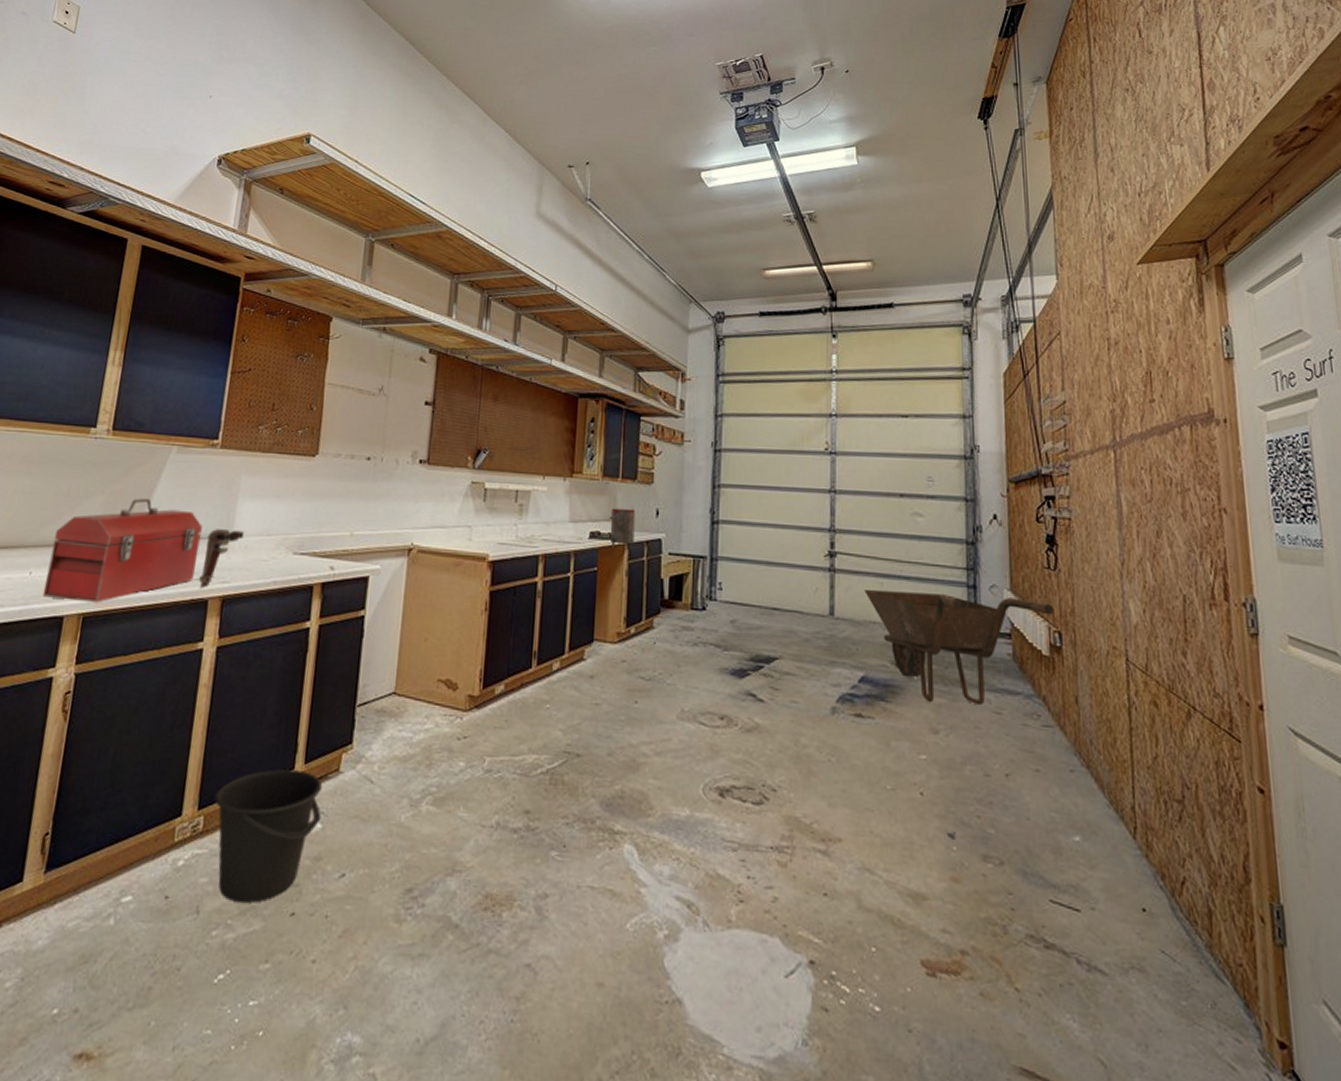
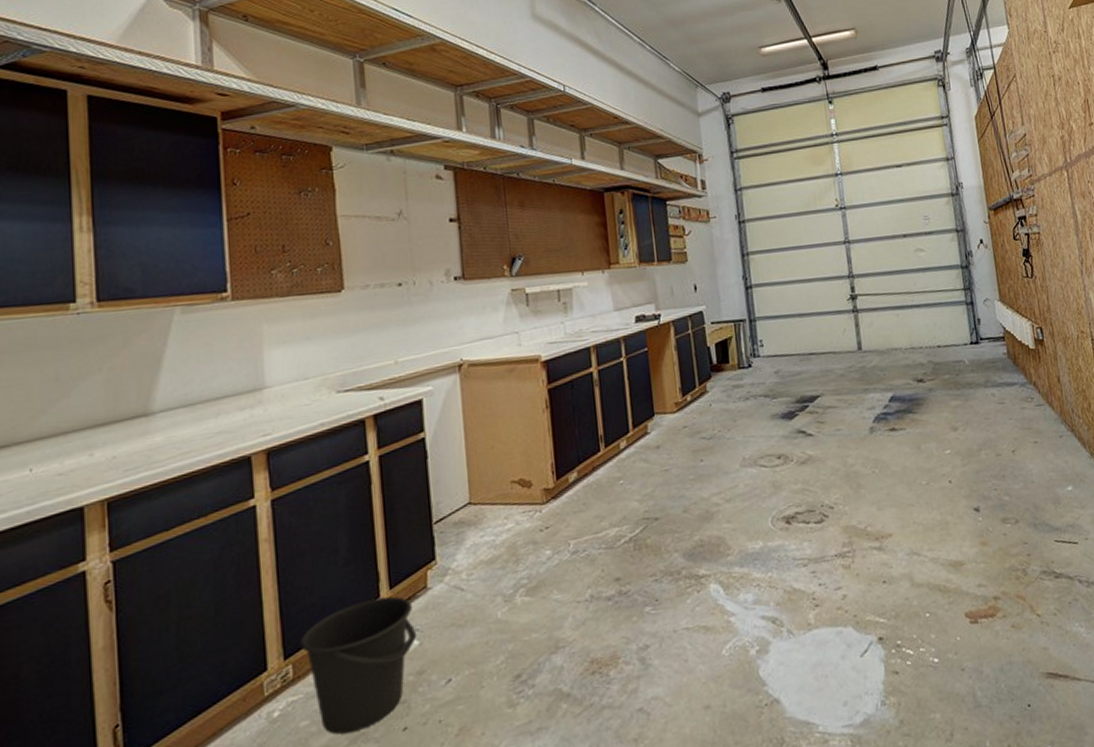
toolbox: present [42,498,202,604] -> none [51,367,230,492]
clamp: present [193,529,245,589] -> none [229,379,279,447]
paint can: present [609,508,635,544] -> none [651,288,678,323]
wheelbarrow: present [864,590,1054,706] -> none [884,305,1035,407]

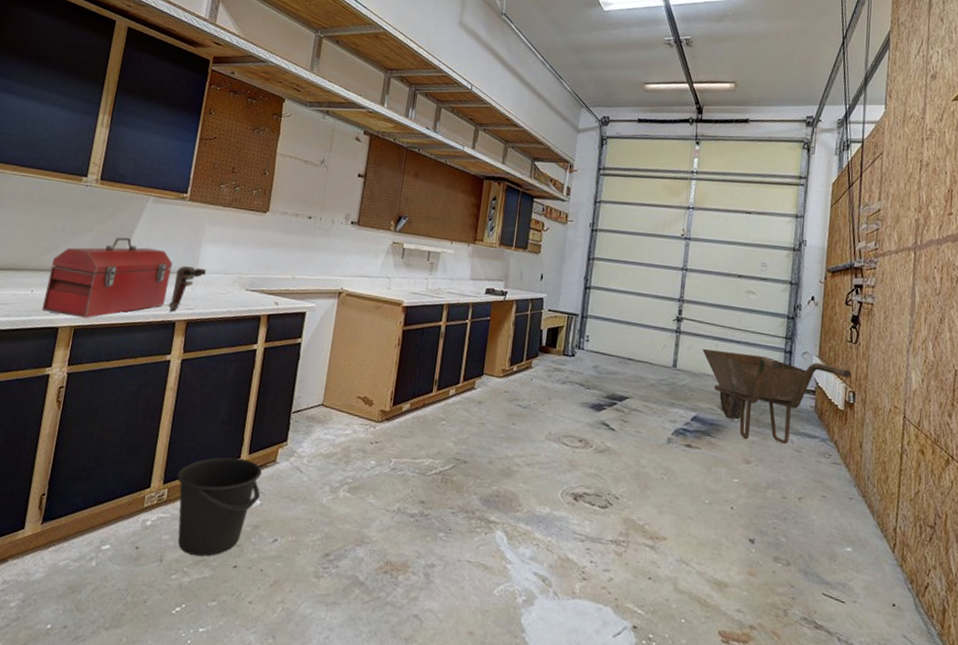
toolbox: none [51,367,230,492] -> present [41,237,172,319]
clamp: none [229,379,279,447] -> present [164,266,207,313]
wheelbarrow: none [884,305,1035,407] -> present [702,349,852,445]

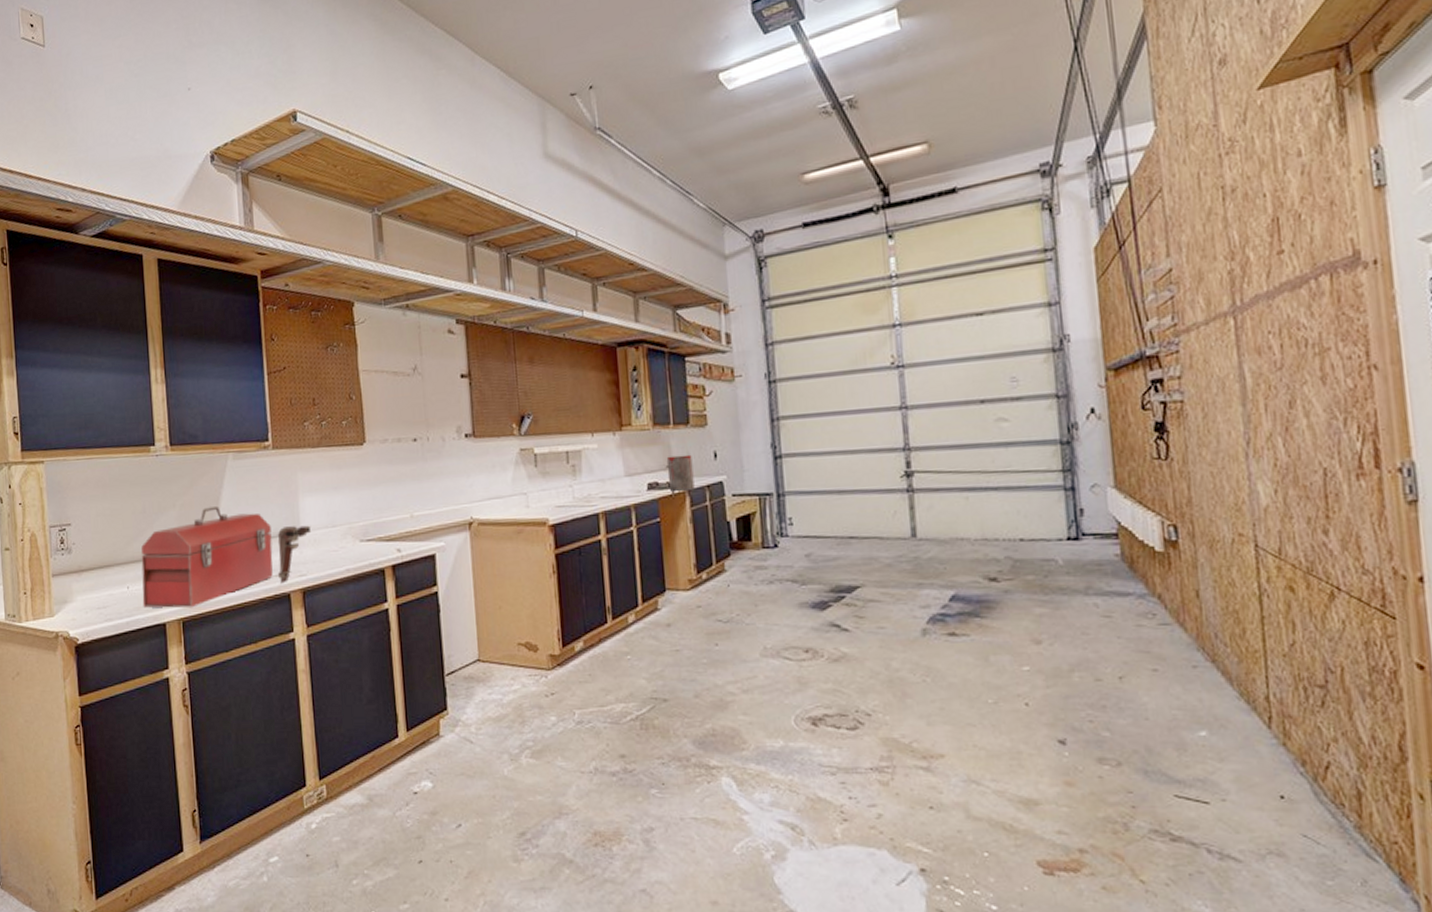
bucket: present [176,457,263,556] -> none [331,737,431,855]
paint can: none [502,270,524,300] -> present [665,454,695,491]
wheelbarrow: present [702,349,852,445] -> none [948,495,1168,614]

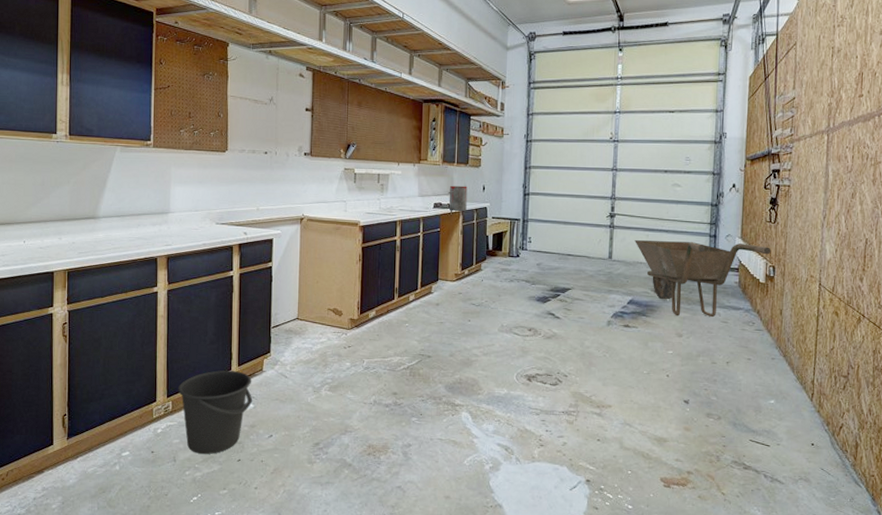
toolbox: present [141,506,273,609] -> none [36,186,146,262]
clamp: present [273,525,312,584] -> none [145,207,179,250]
bucket: none [331,737,431,855] -> present [177,370,253,454]
wheelbarrow: none [948,495,1168,614] -> present [635,240,771,318]

